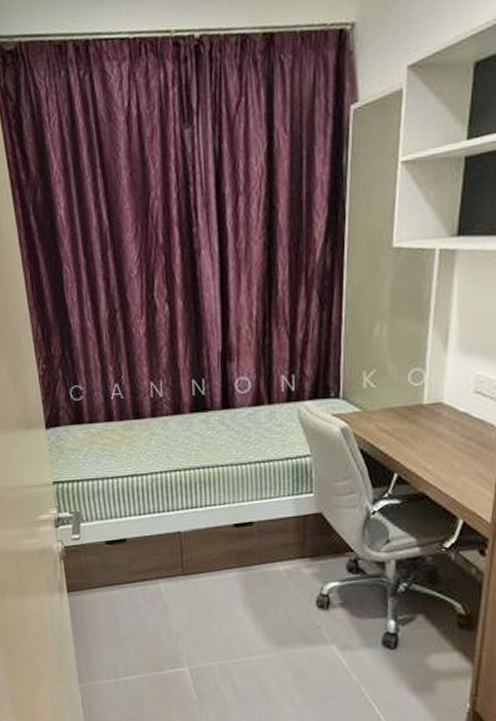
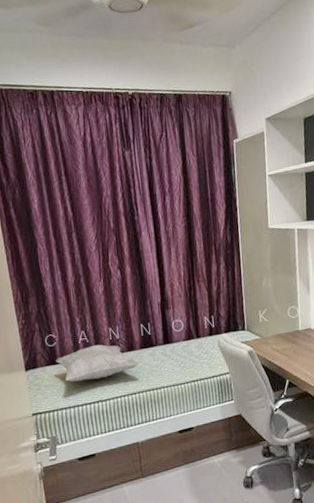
decorative pillow: none [82,402,188,448] -> present [55,344,139,382]

